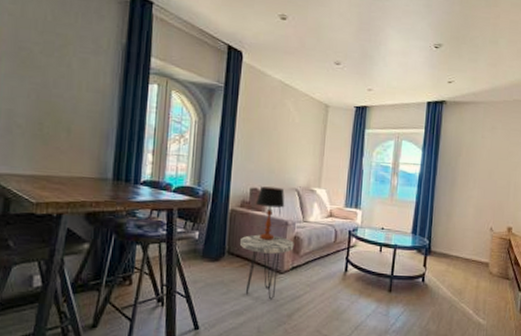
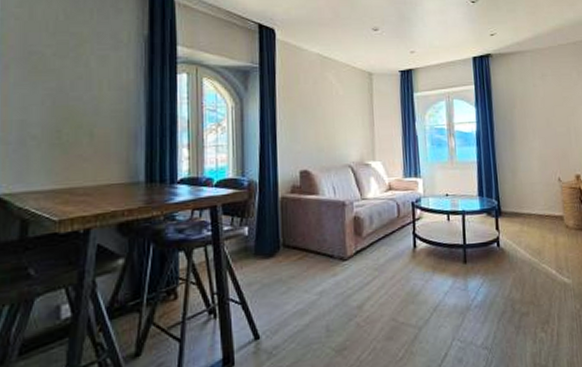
side table: present [239,234,294,300] -> none [294,219,355,292]
table lamp: present [255,186,285,240] -> none [307,166,340,226]

